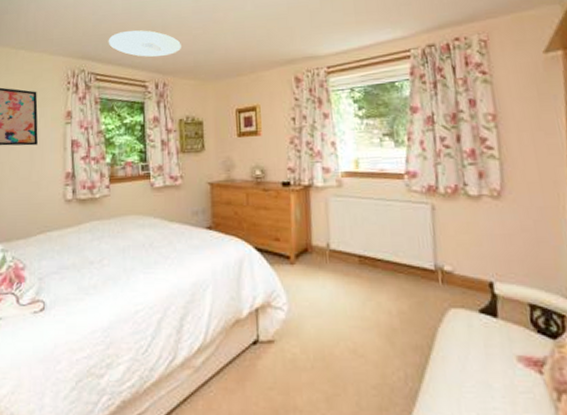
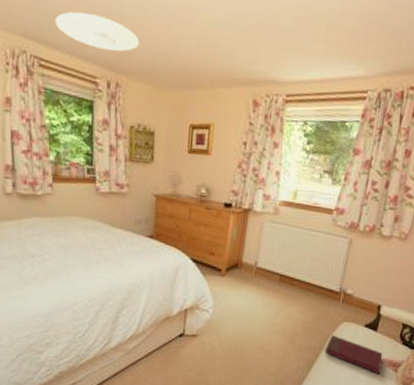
book: none [436,328,520,379] -> present [325,335,383,374]

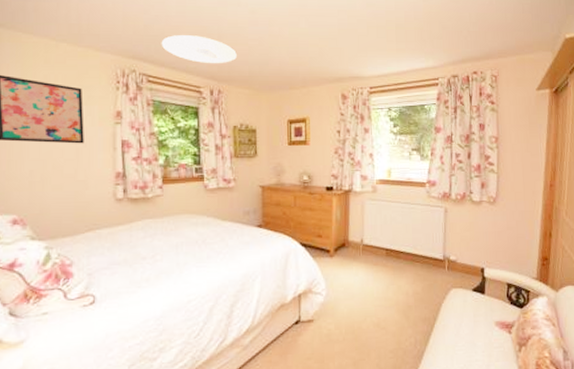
book: present [325,335,383,374] -> none [439,303,496,338]

